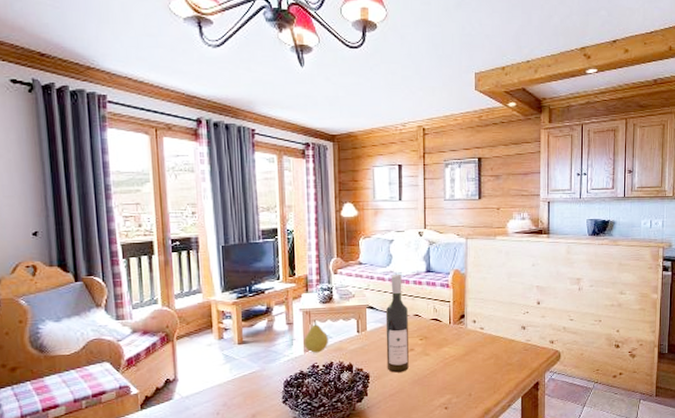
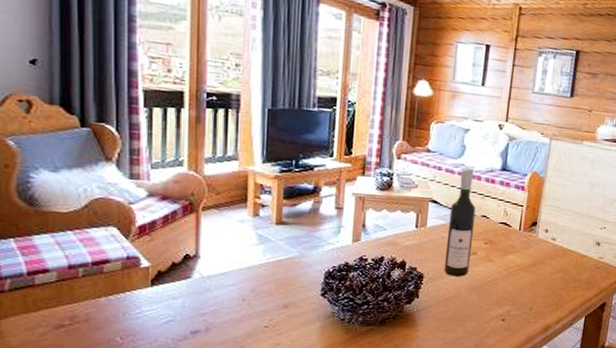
fruit: present [303,319,329,353] -> none [352,207,383,245]

